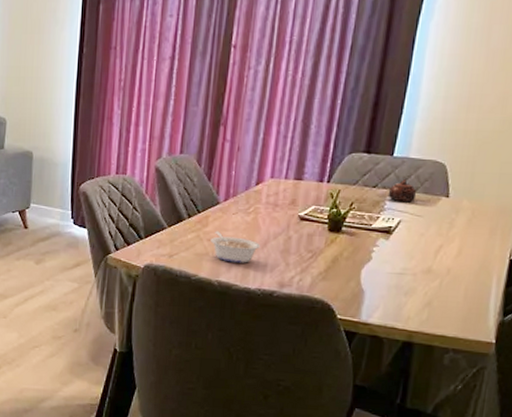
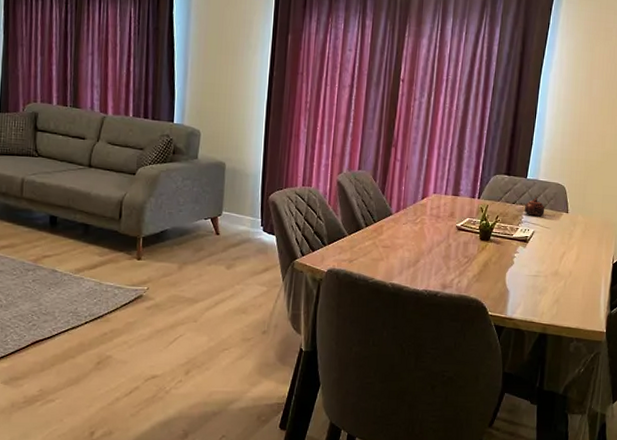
legume: present [210,231,261,263] -> none [385,239,427,267]

